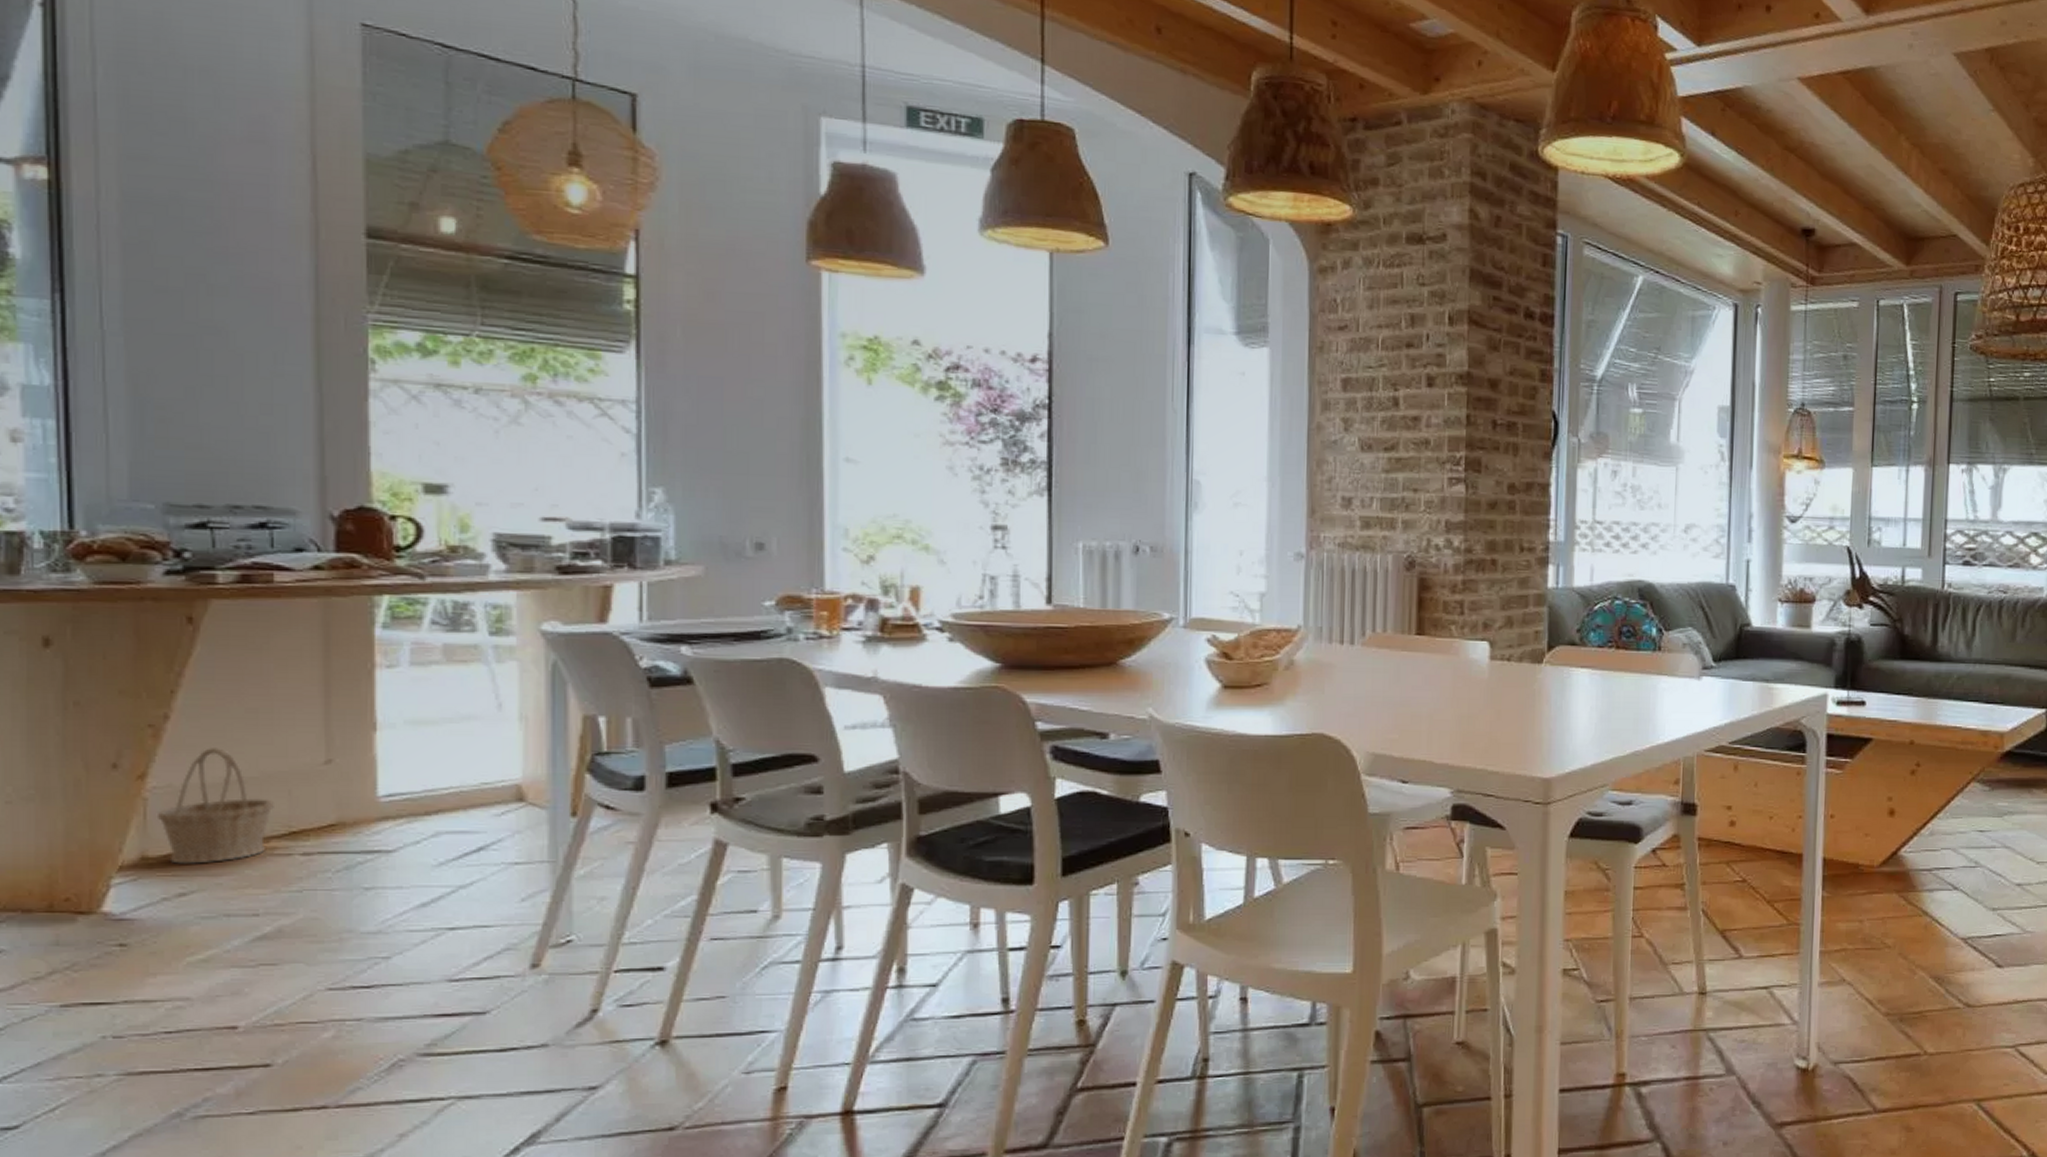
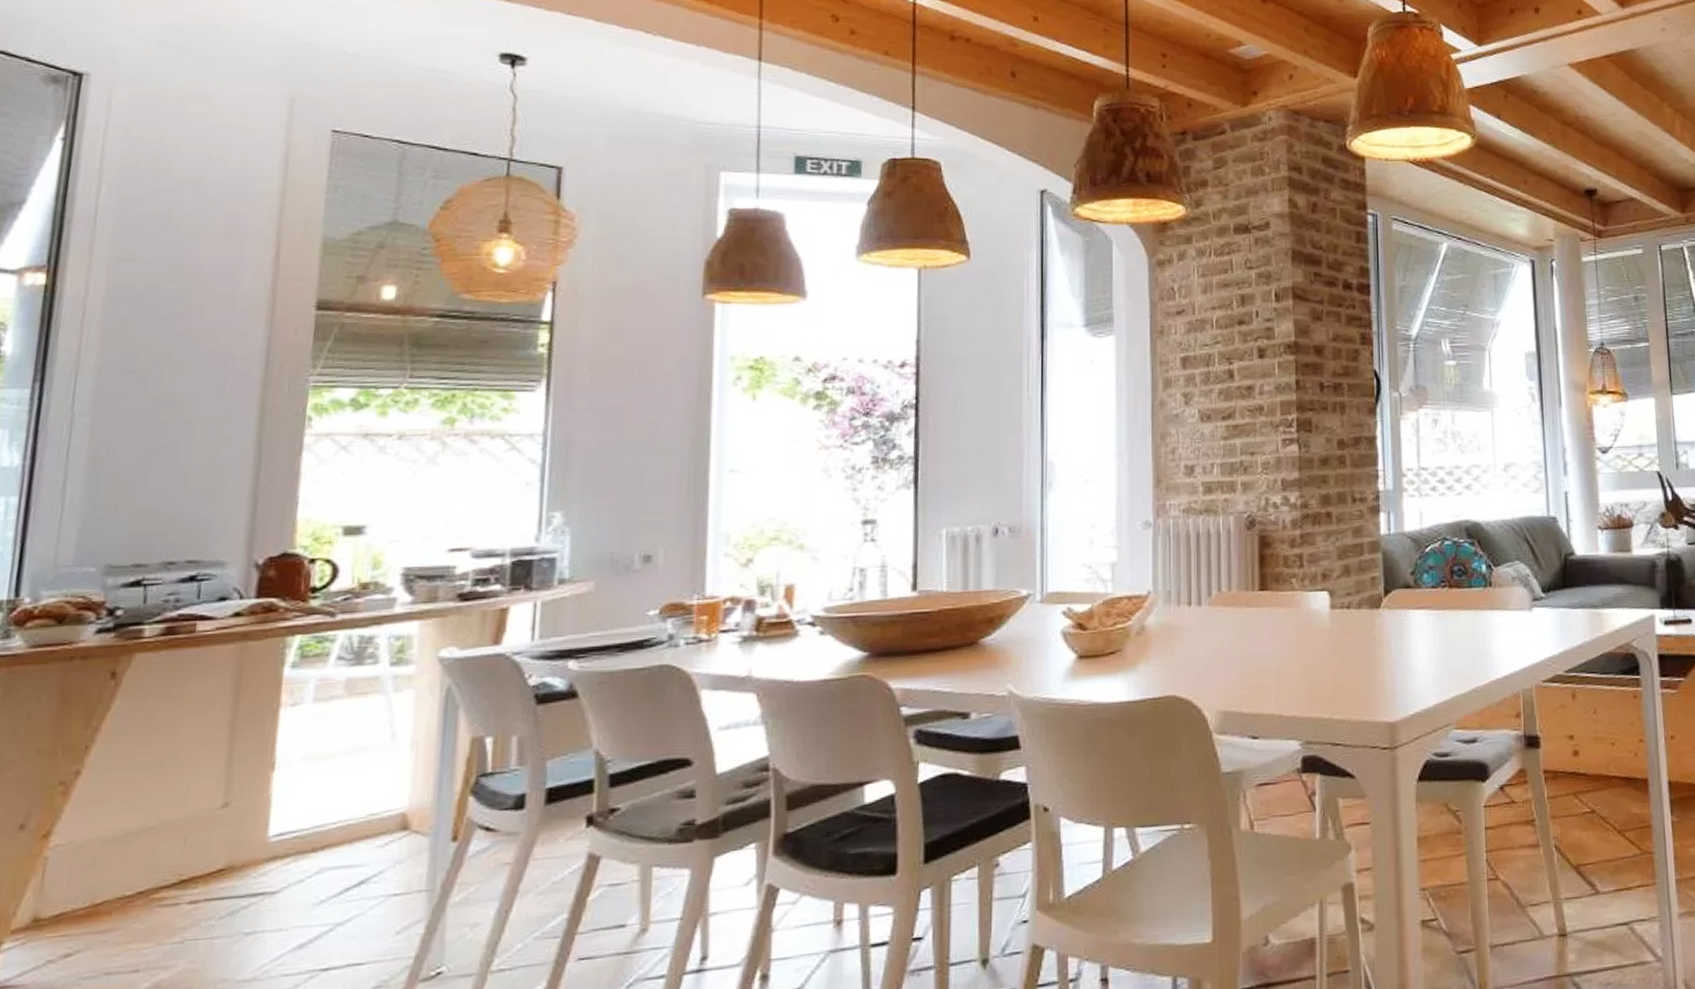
basket: present [158,748,274,864] -> none [55,800,168,924]

